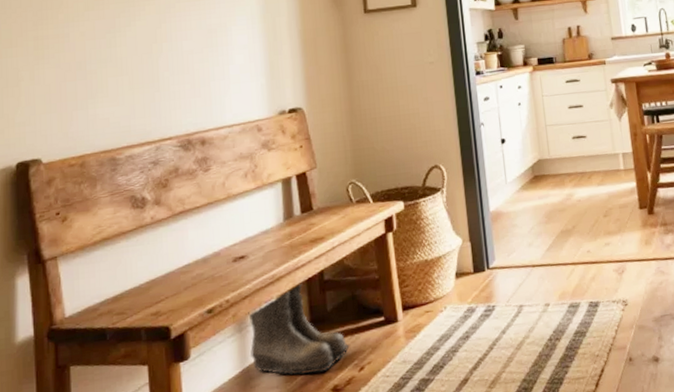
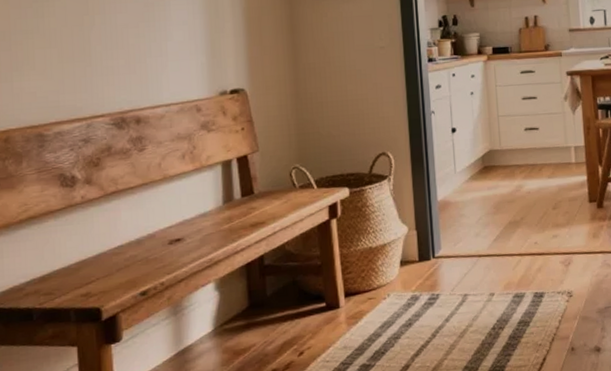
boots: present [248,281,350,376] -> none [184,266,289,359]

